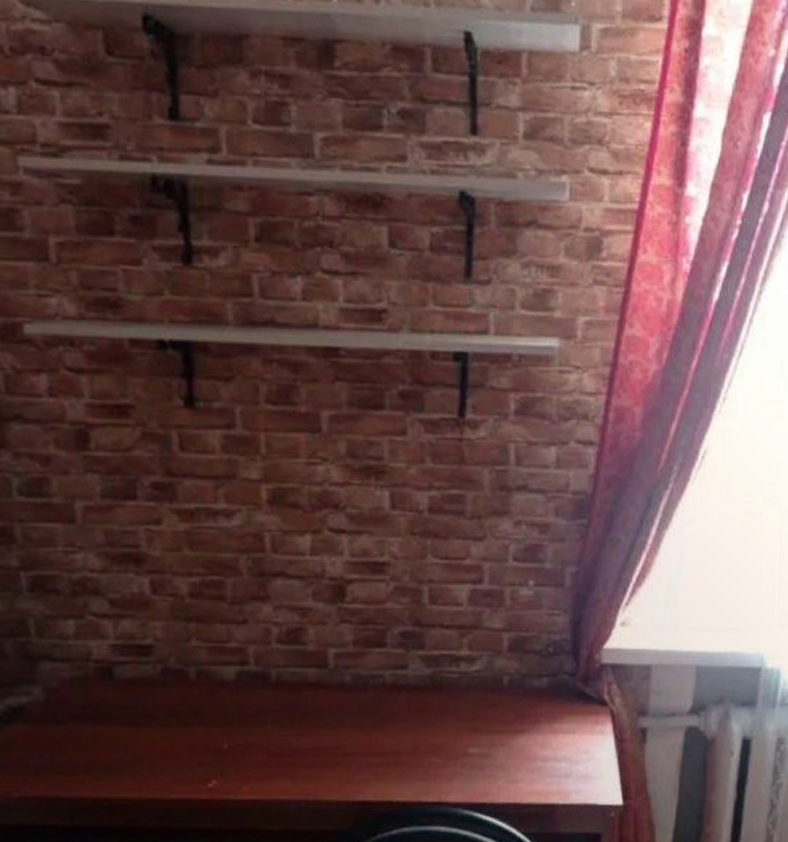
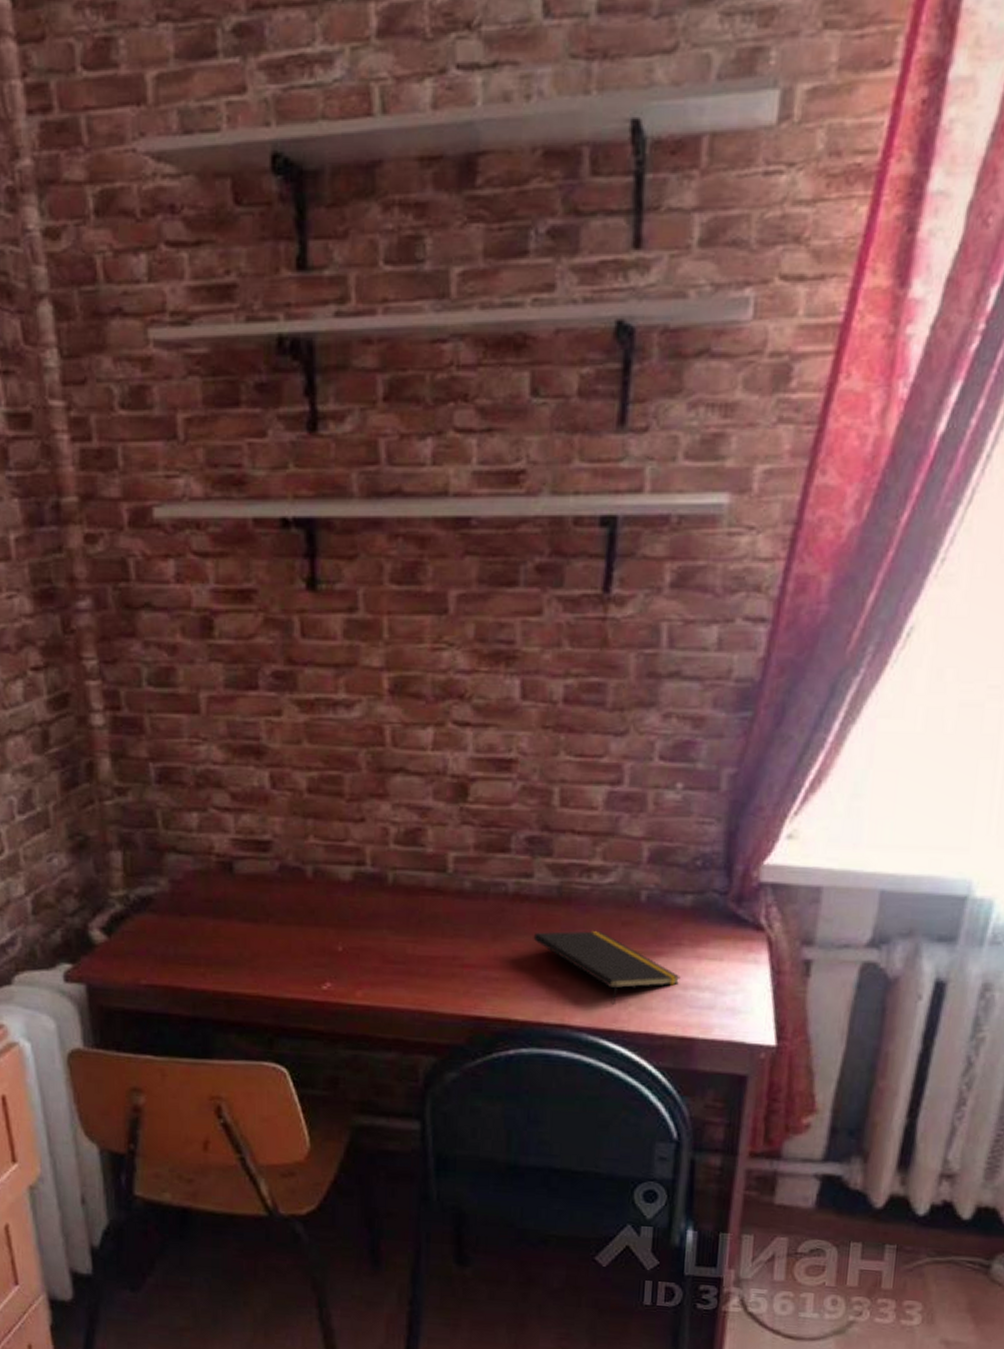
notepad: none [410,713,541,780] -> present [533,930,681,1005]

